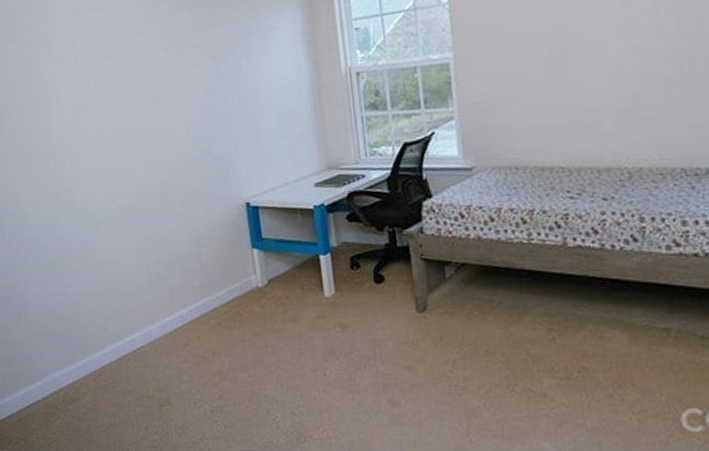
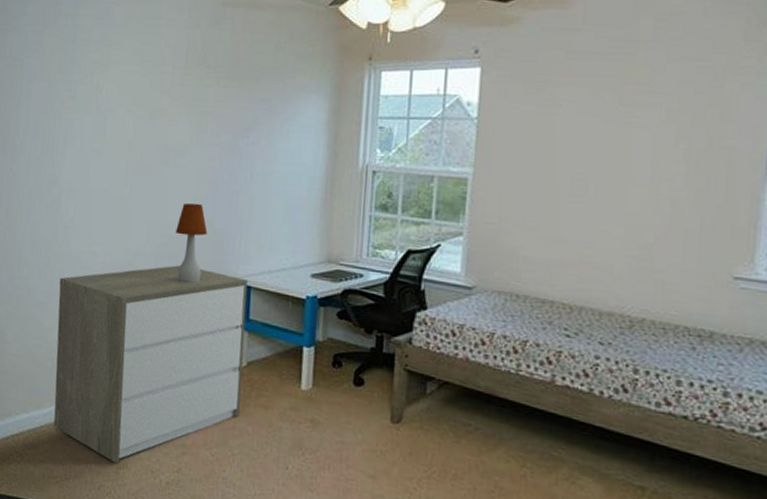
dresser: none [69,198,271,402] -> present [53,265,248,463]
table lamp: none [174,135,208,214] -> present [175,203,208,283]

